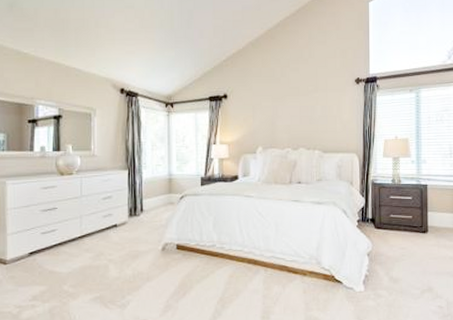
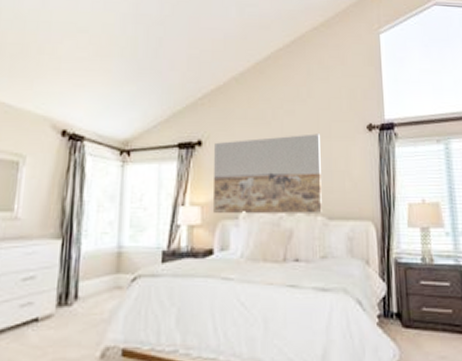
wall art: none [236,87,319,150] -> present [212,134,322,214]

